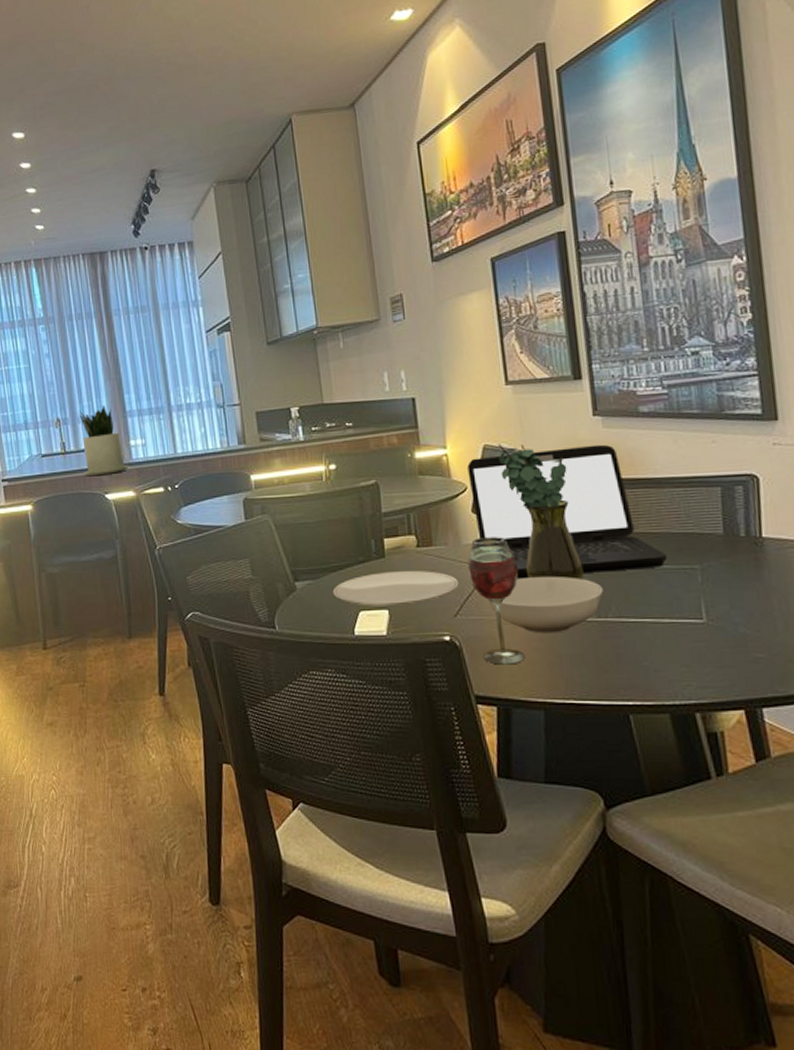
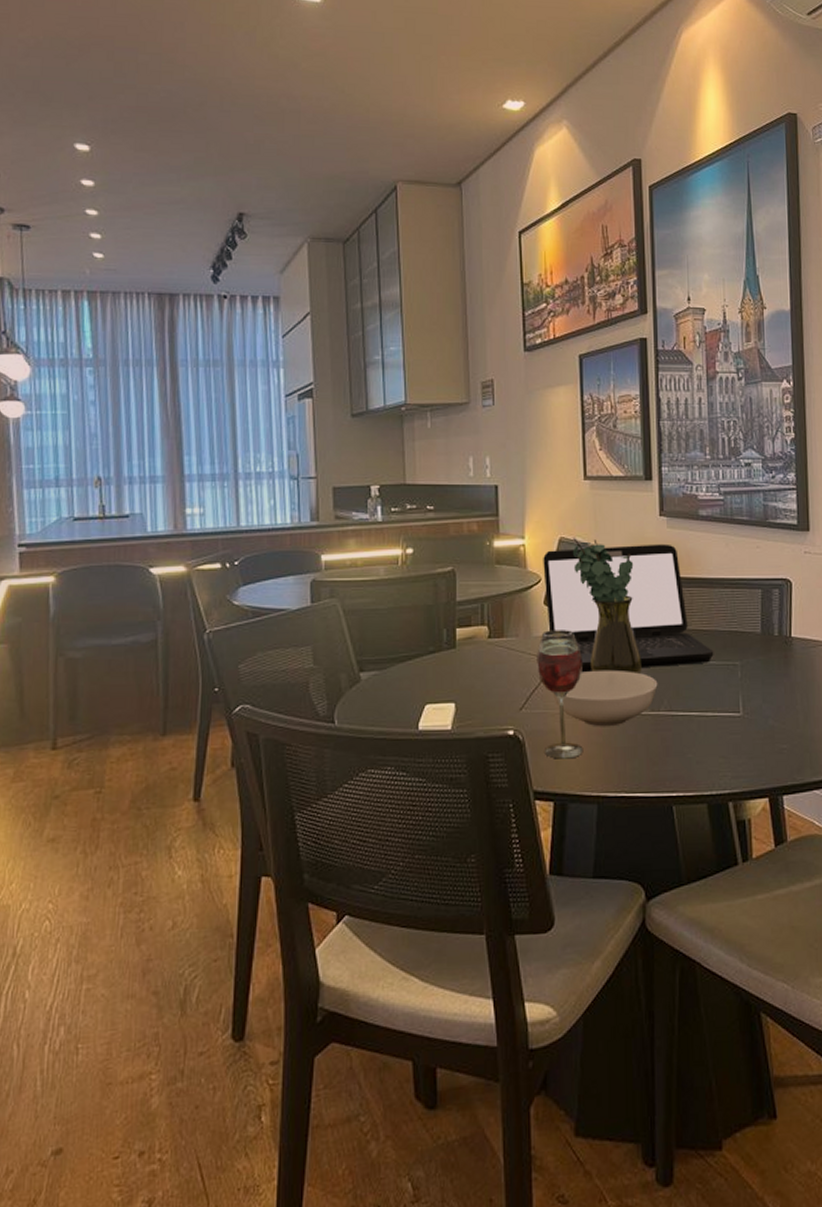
planter: present [78,405,129,477] -> none [126,466,181,547]
plate: present [332,570,459,606] -> none [399,661,526,699]

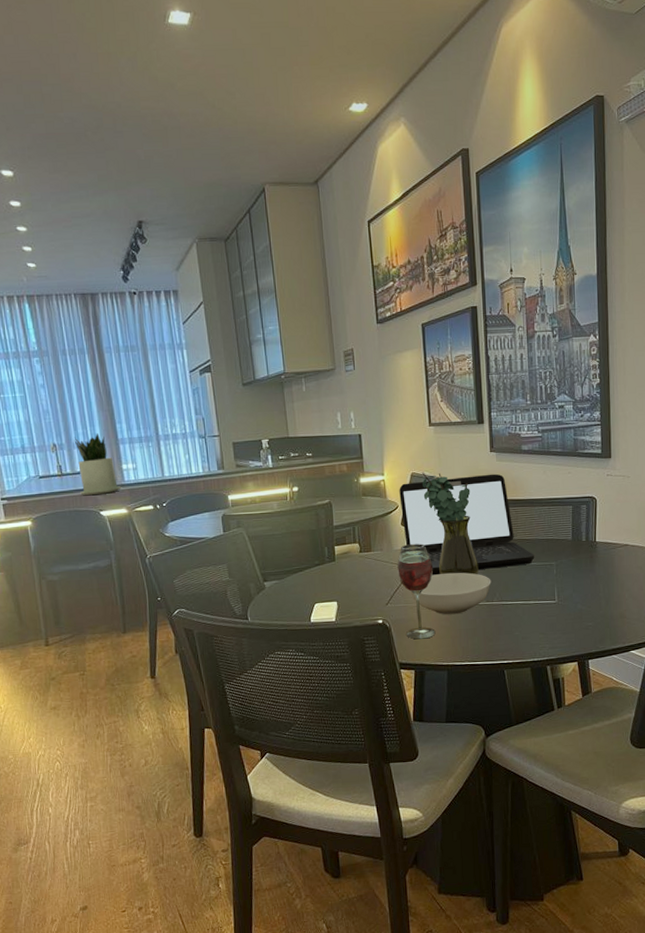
planter: none [126,466,181,547] -> present [74,433,121,496]

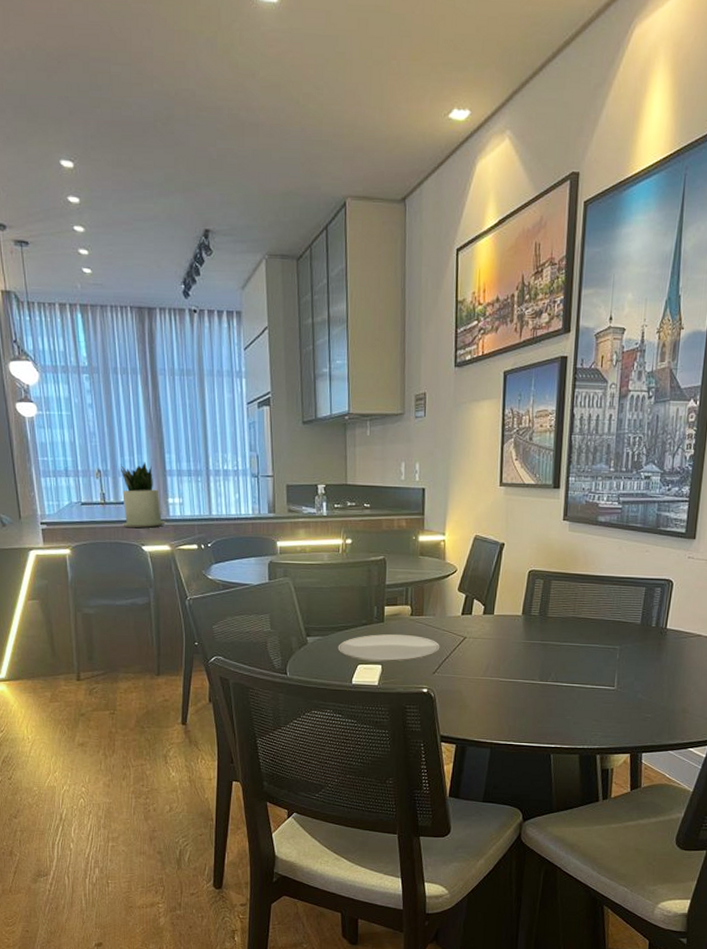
plate: none [294,570,390,599] -> present [337,633,440,662]
wineglass: present [397,543,436,640] -> none [449,612,487,713]
laptop: present [399,473,535,575] -> none [459,544,598,647]
bowl: present [411,572,491,615] -> none [461,646,548,691]
vase: present [422,472,479,575] -> none [485,535,537,652]

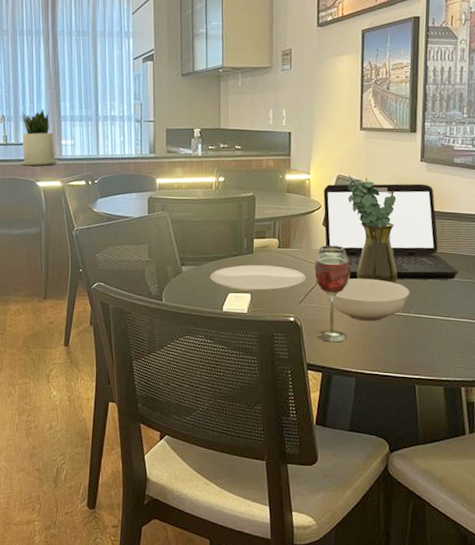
wineglass: none [449,612,487,713] -> present [314,245,350,343]
laptop: none [459,544,598,647] -> present [323,183,458,280]
bowl: none [461,646,548,691] -> present [326,278,410,322]
vase: none [485,535,537,652] -> present [347,175,398,284]

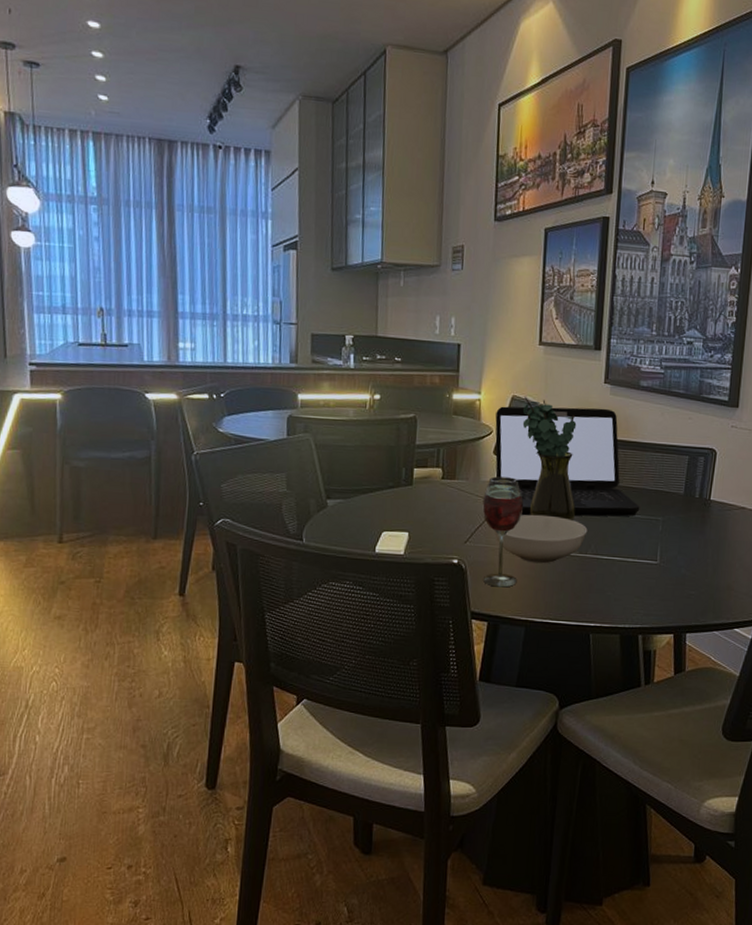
planter: present [21,109,58,167] -> none [125,302,174,374]
plate: present [210,264,306,291] -> none [360,498,473,530]

